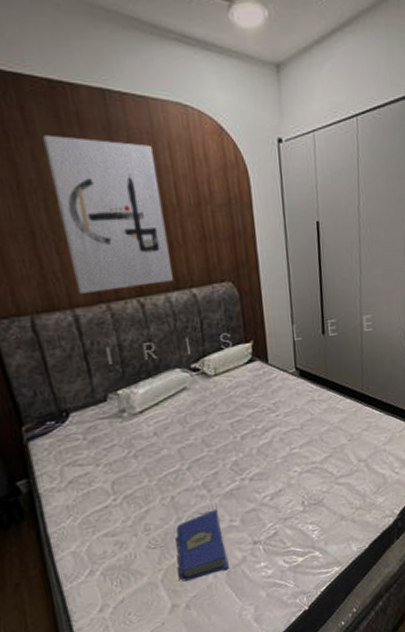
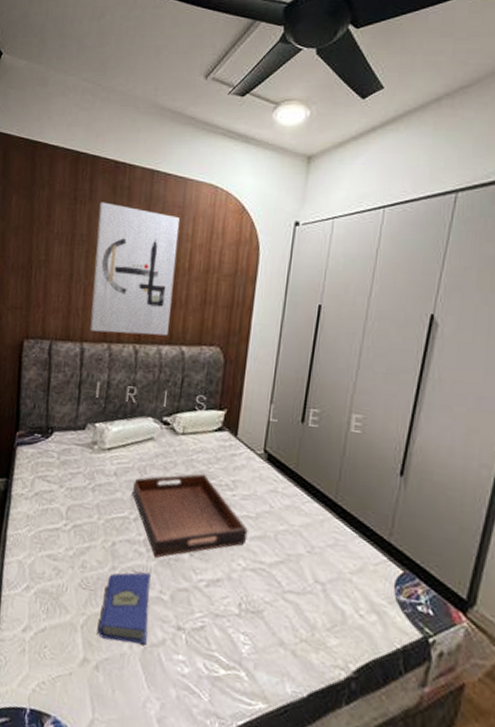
serving tray: none [177,405,298,495] -> present [132,473,248,559]

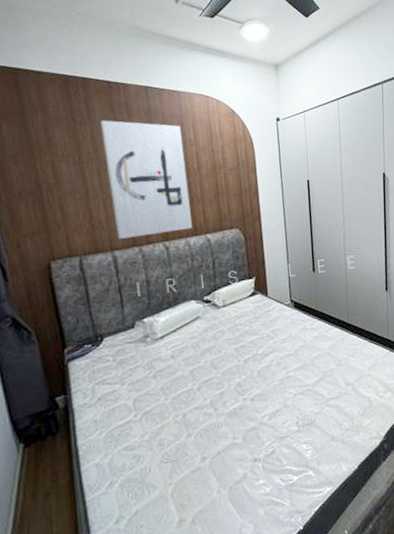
hardcover book: present [97,572,151,645] -> none [185,426,232,496]
serving tray: present [132,473,248,559] -> none [191,333,293,414]

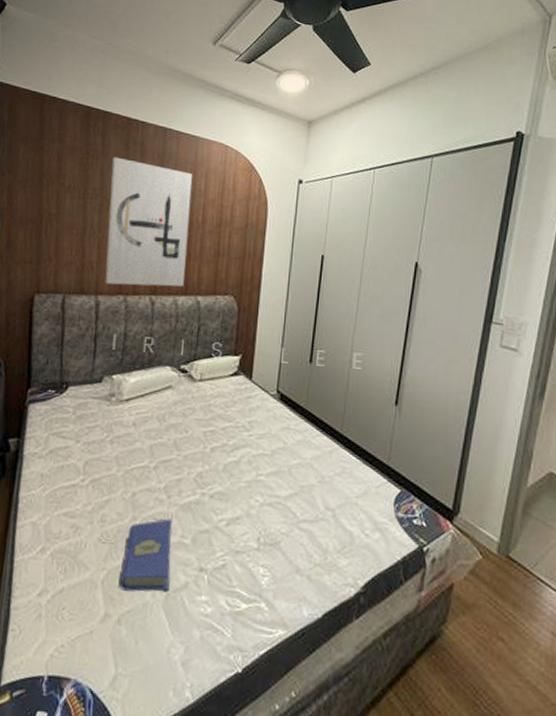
hardcover book: none [185,426,232,496] -> present [118,518,172,592]

